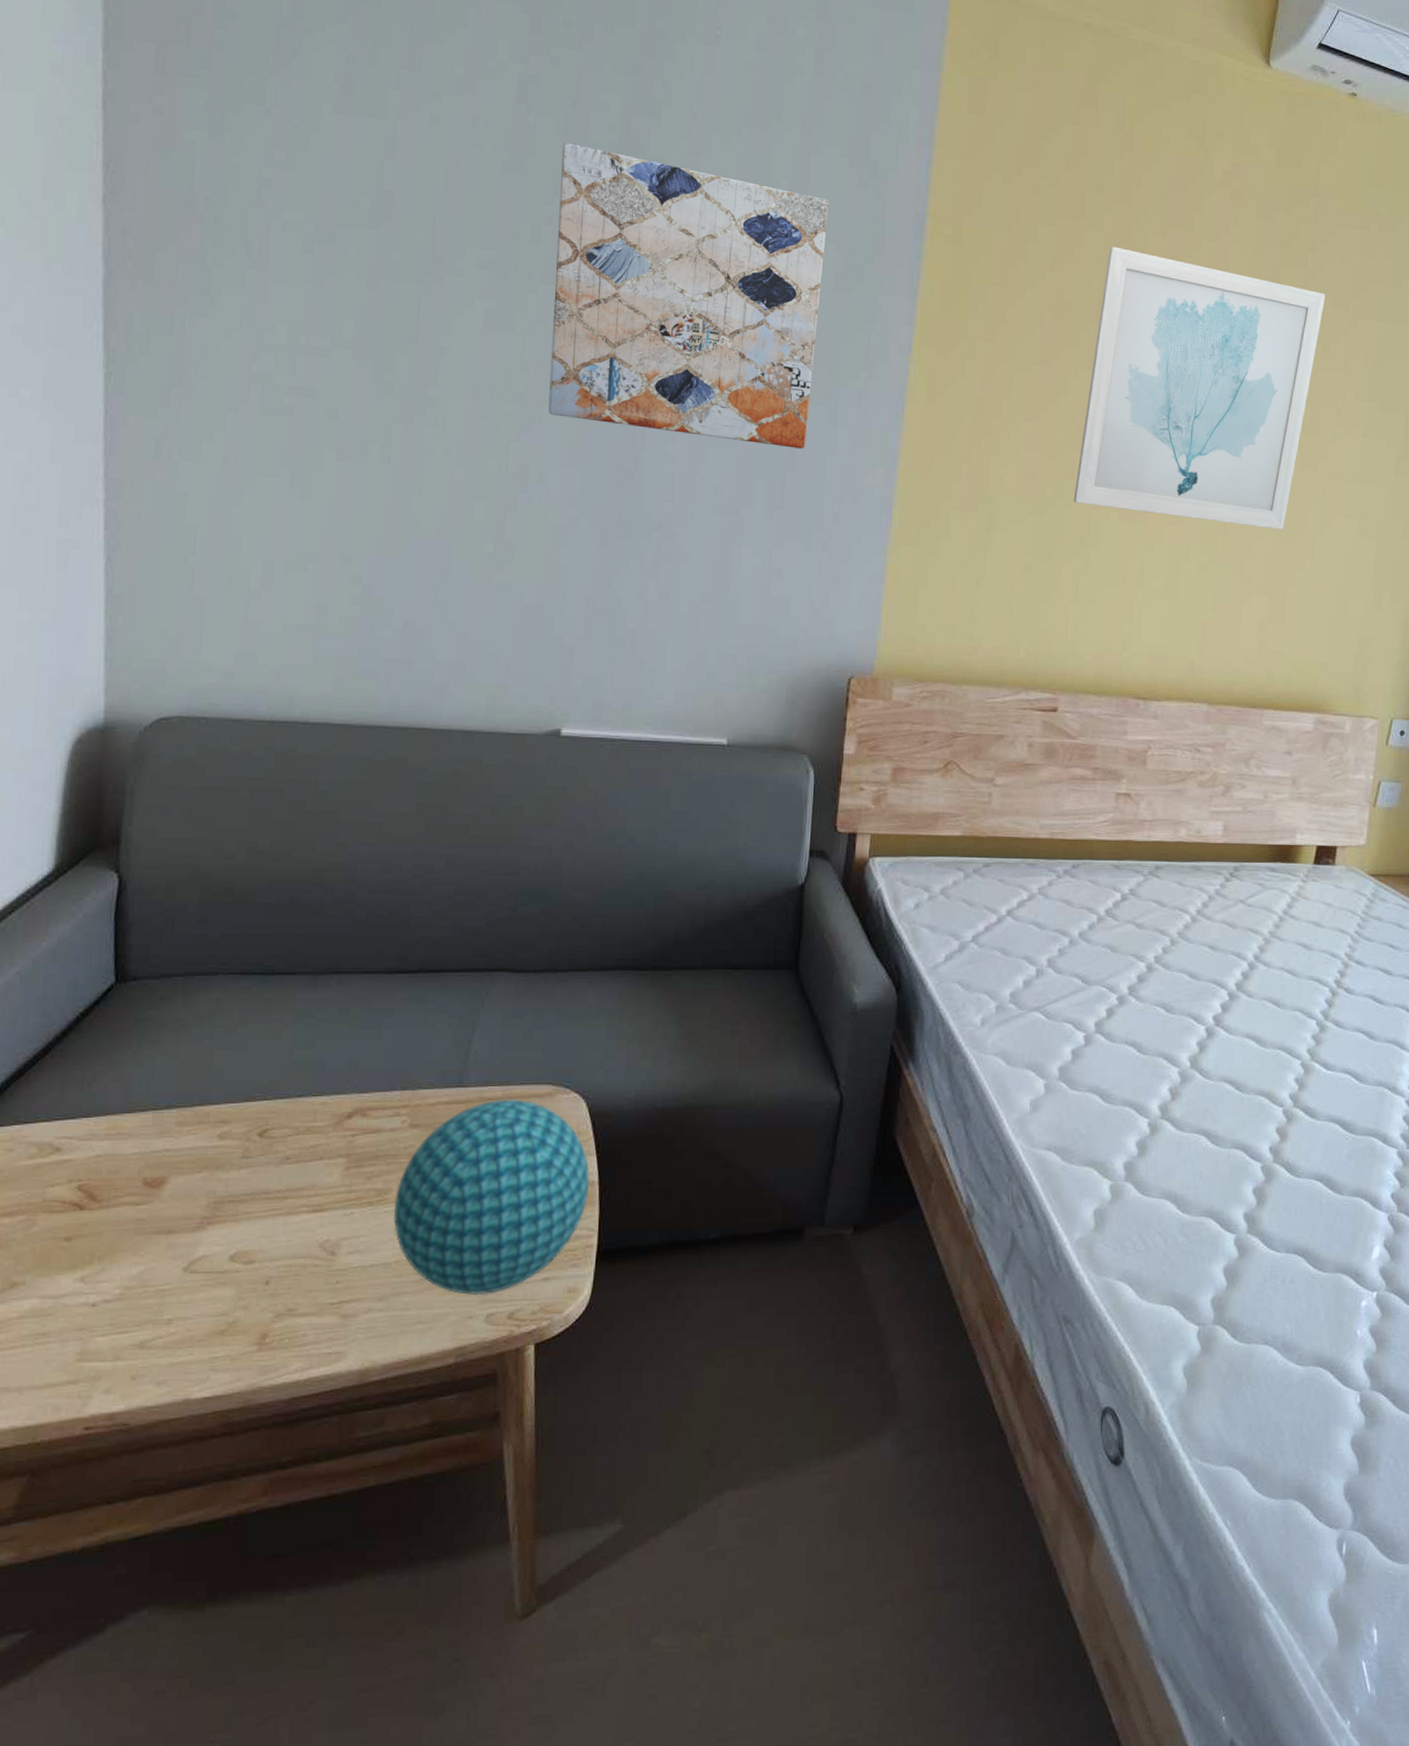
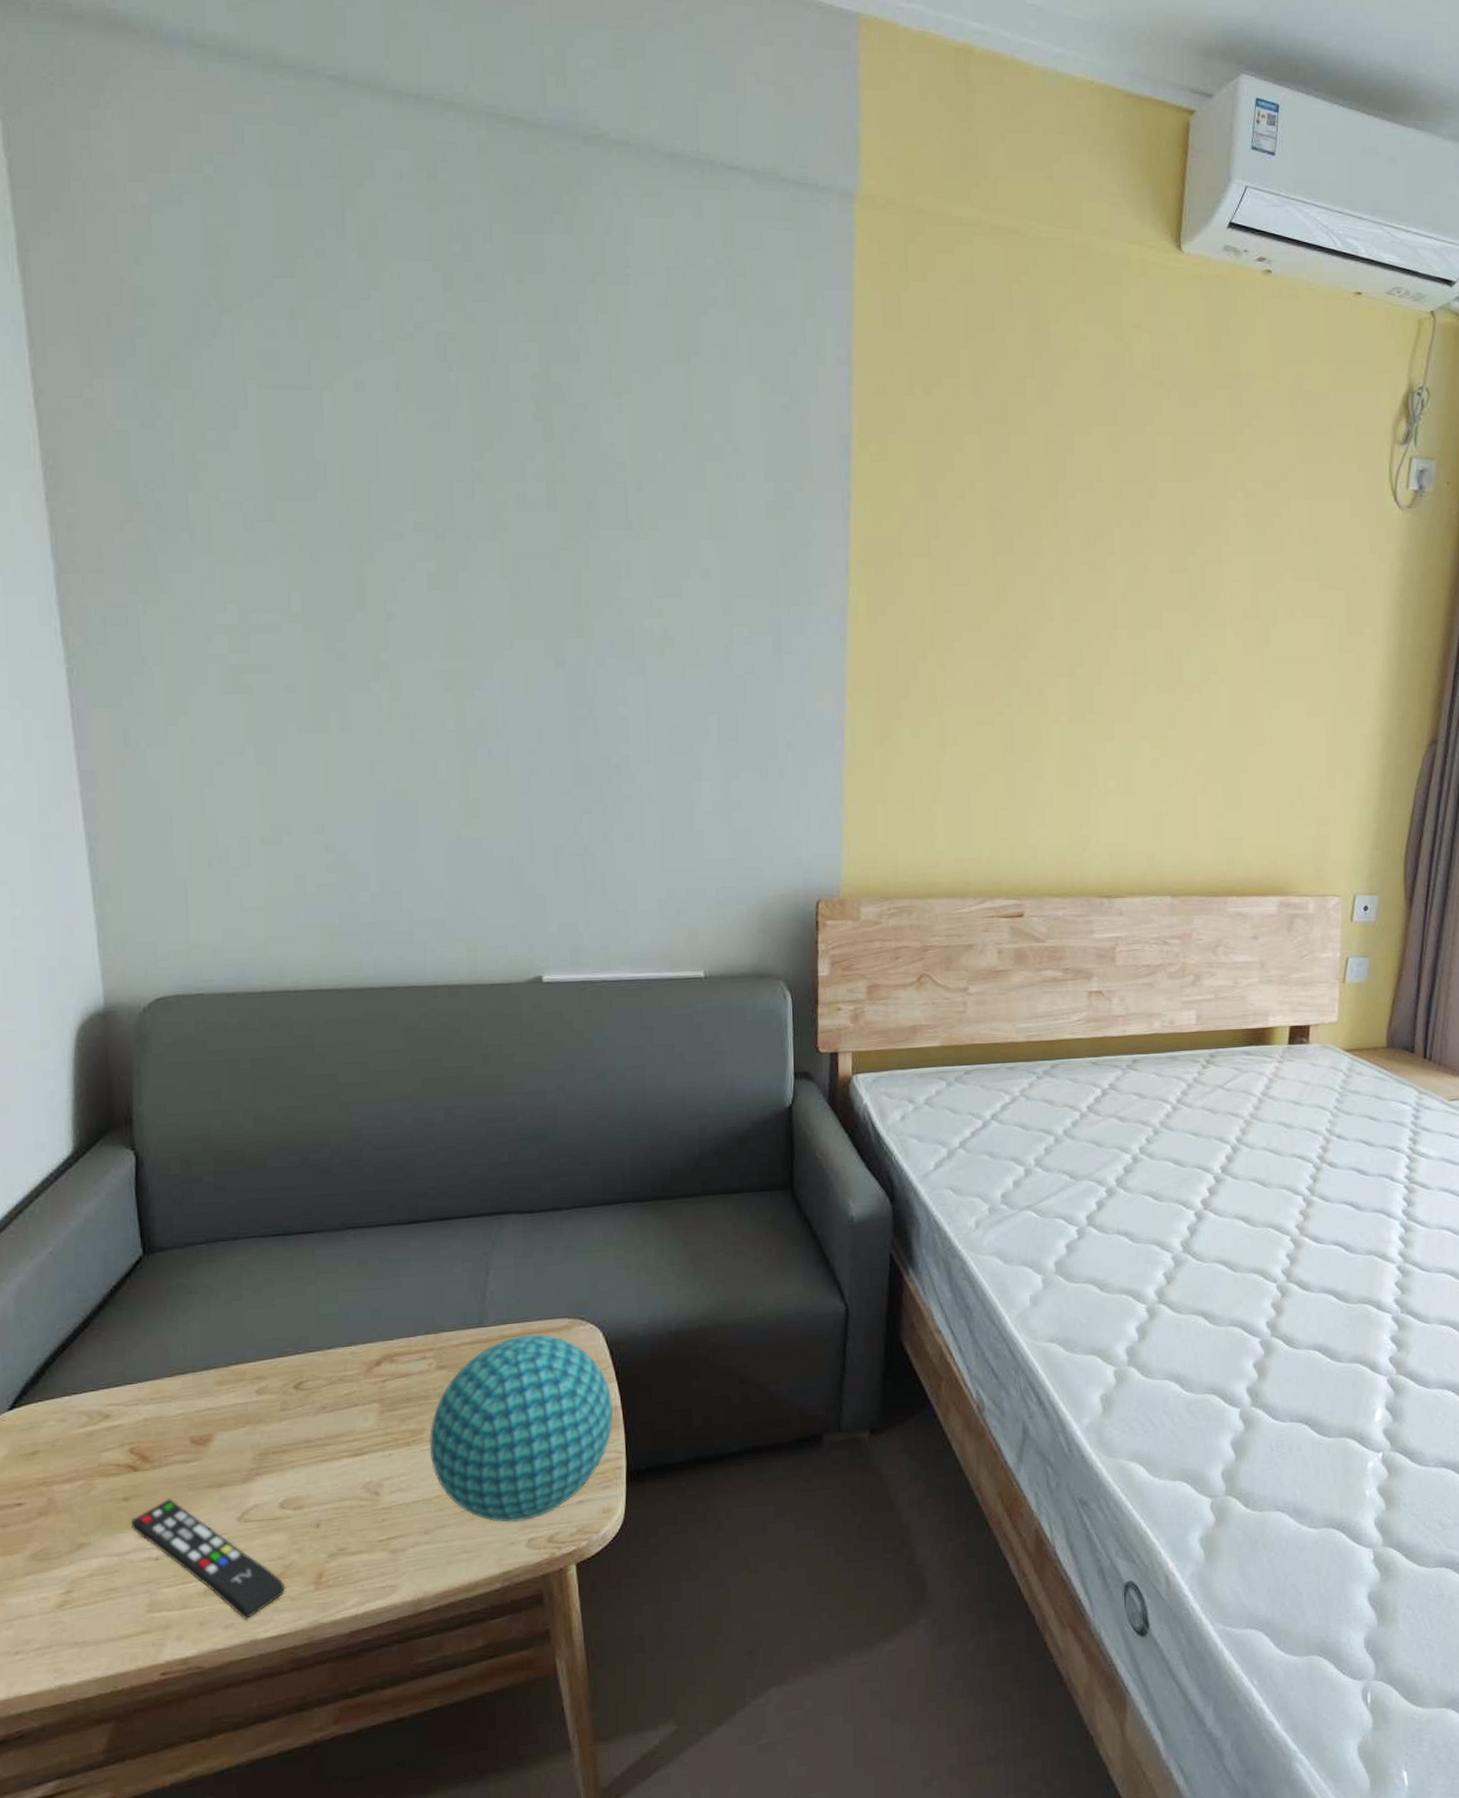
remote control: none [69,1242,227,1377] -> present [130,1498,286,1620]
wall art: present [548,142,829,449] -> none [486,397,754,681]
wall art: present [1073,246,1326,530] -> none [1021,449,1256,718]

